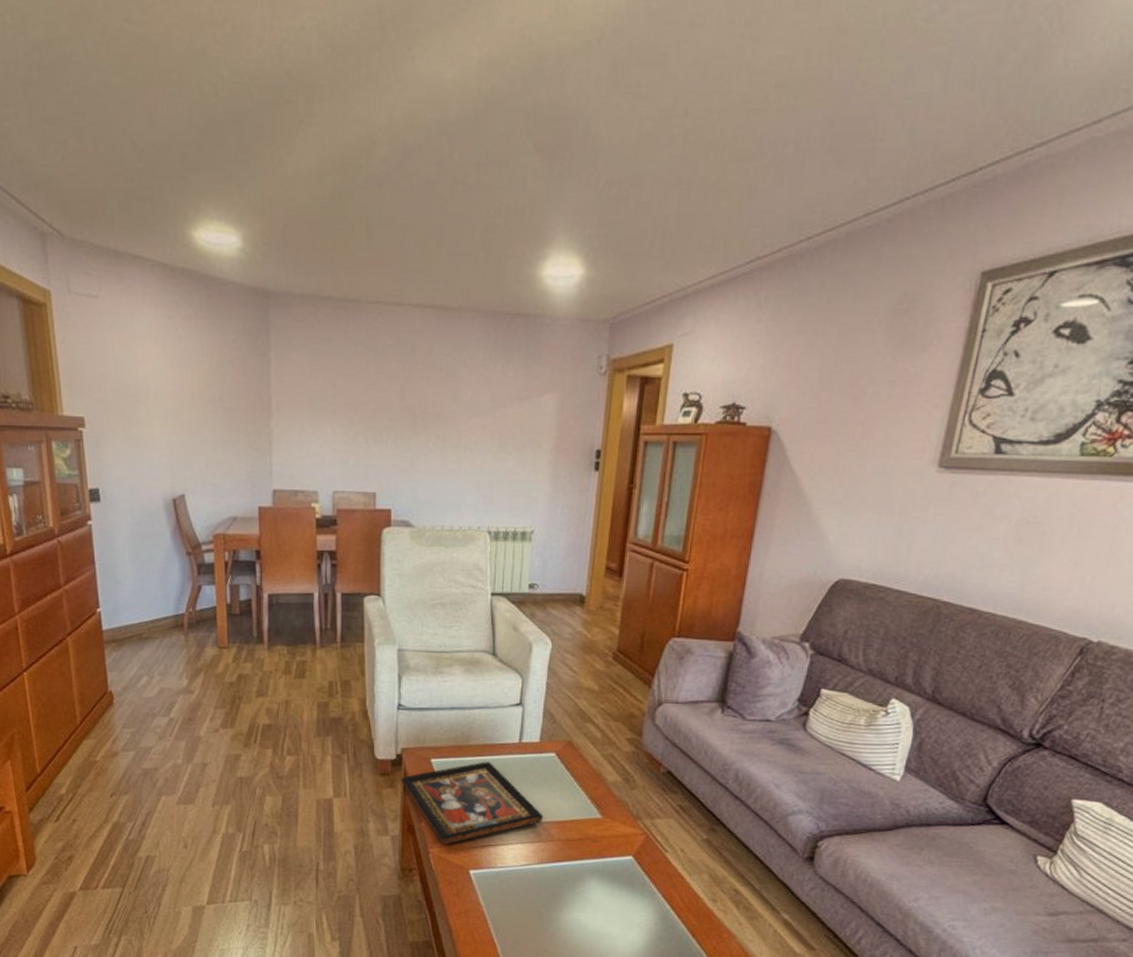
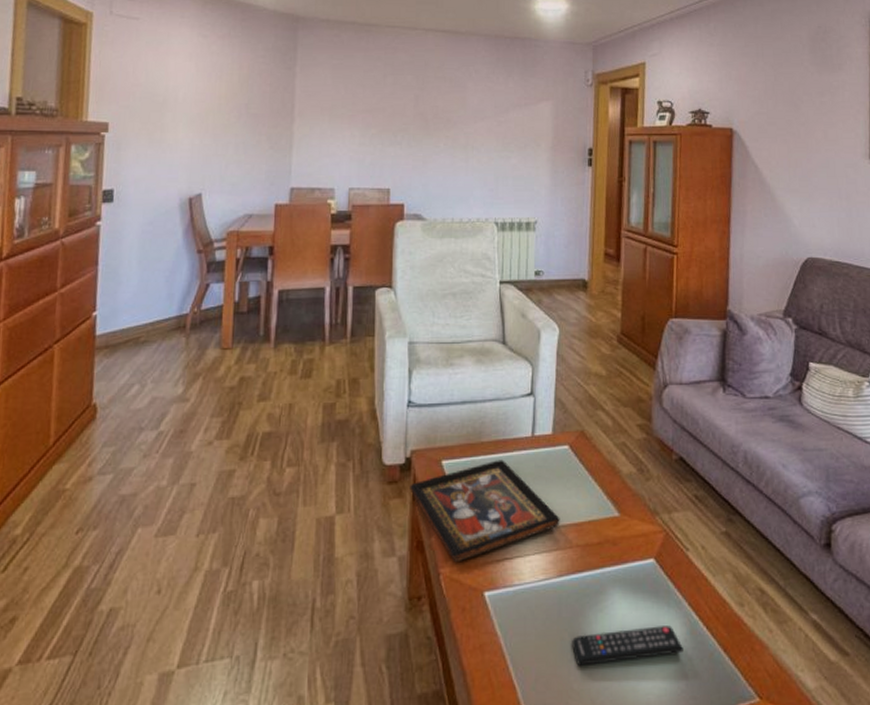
remote control: none [549,910,653,935] -> present [572,625,683,666]

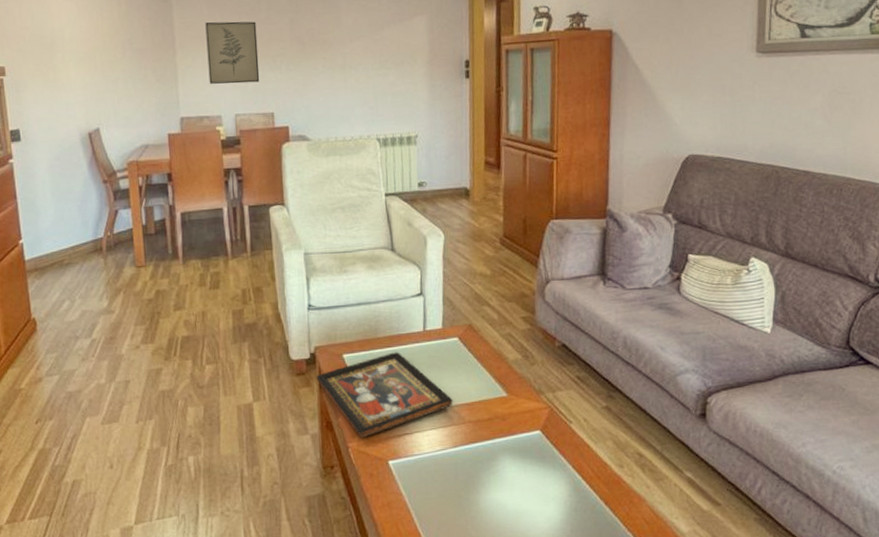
wall art: none [325,92,380,157] -> present [205,21,260,84]
remote control: present [572,625,683,666] -> none [468,484,568,518]

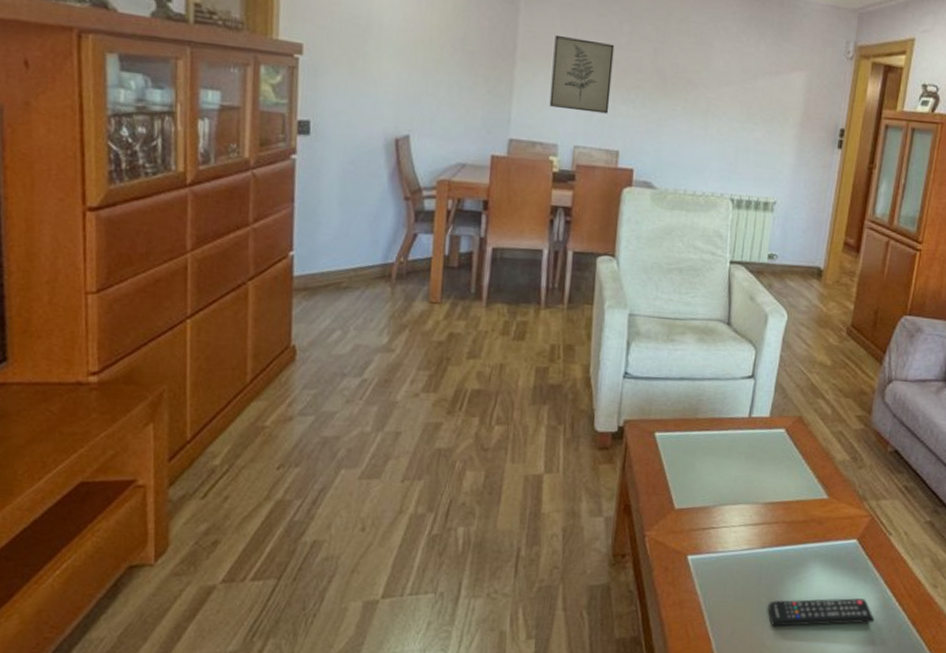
decorative tray: present [316,352,453,438] -> none [620,436,769,527]
remote control: none [468,484,568,518] -> present [768,598,874,627]

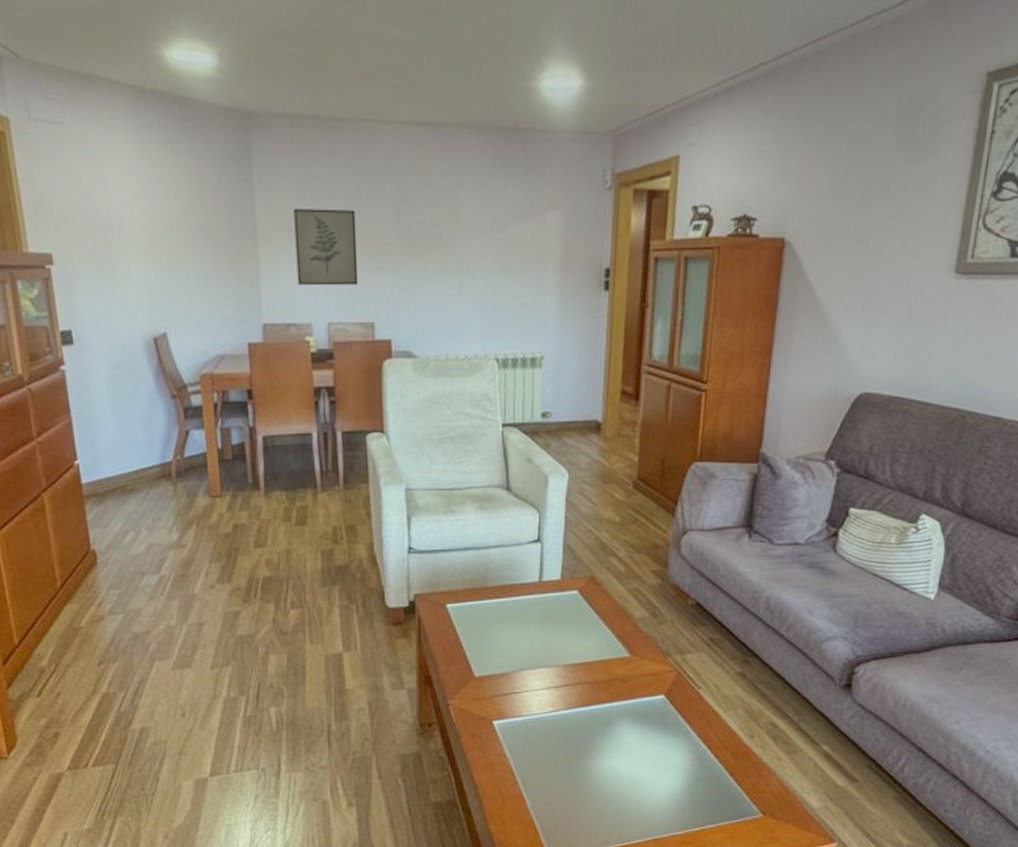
remote control: present [768,598,874,627] -> none [580,753,690,784]

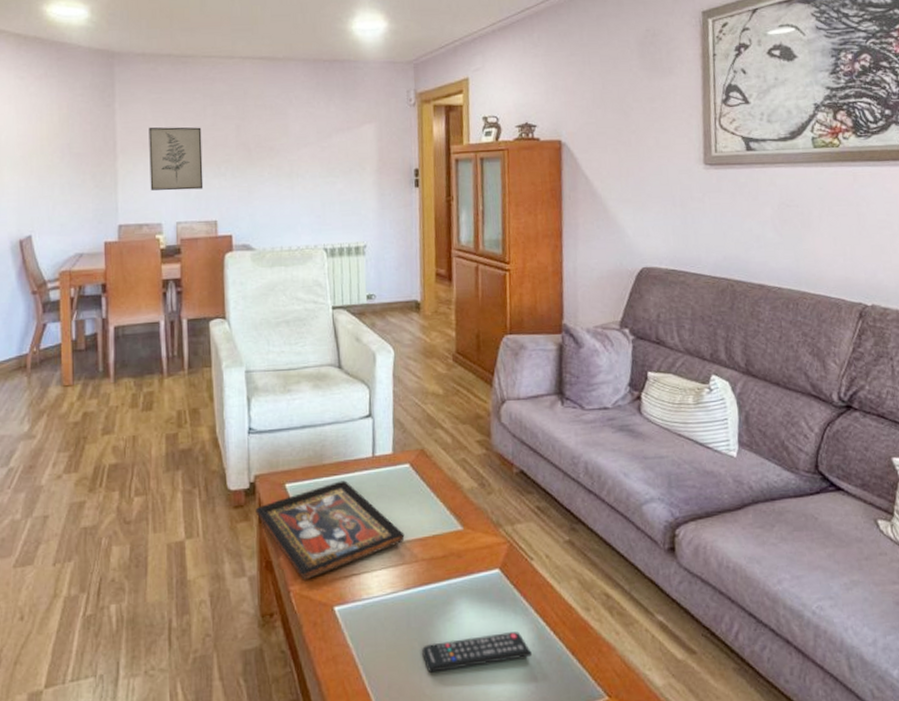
decorative tray: none [415,604,569,696] -> present [255,480,405,580]
remote control: none [580,753,690,784] -> present [422,632,532,673]

